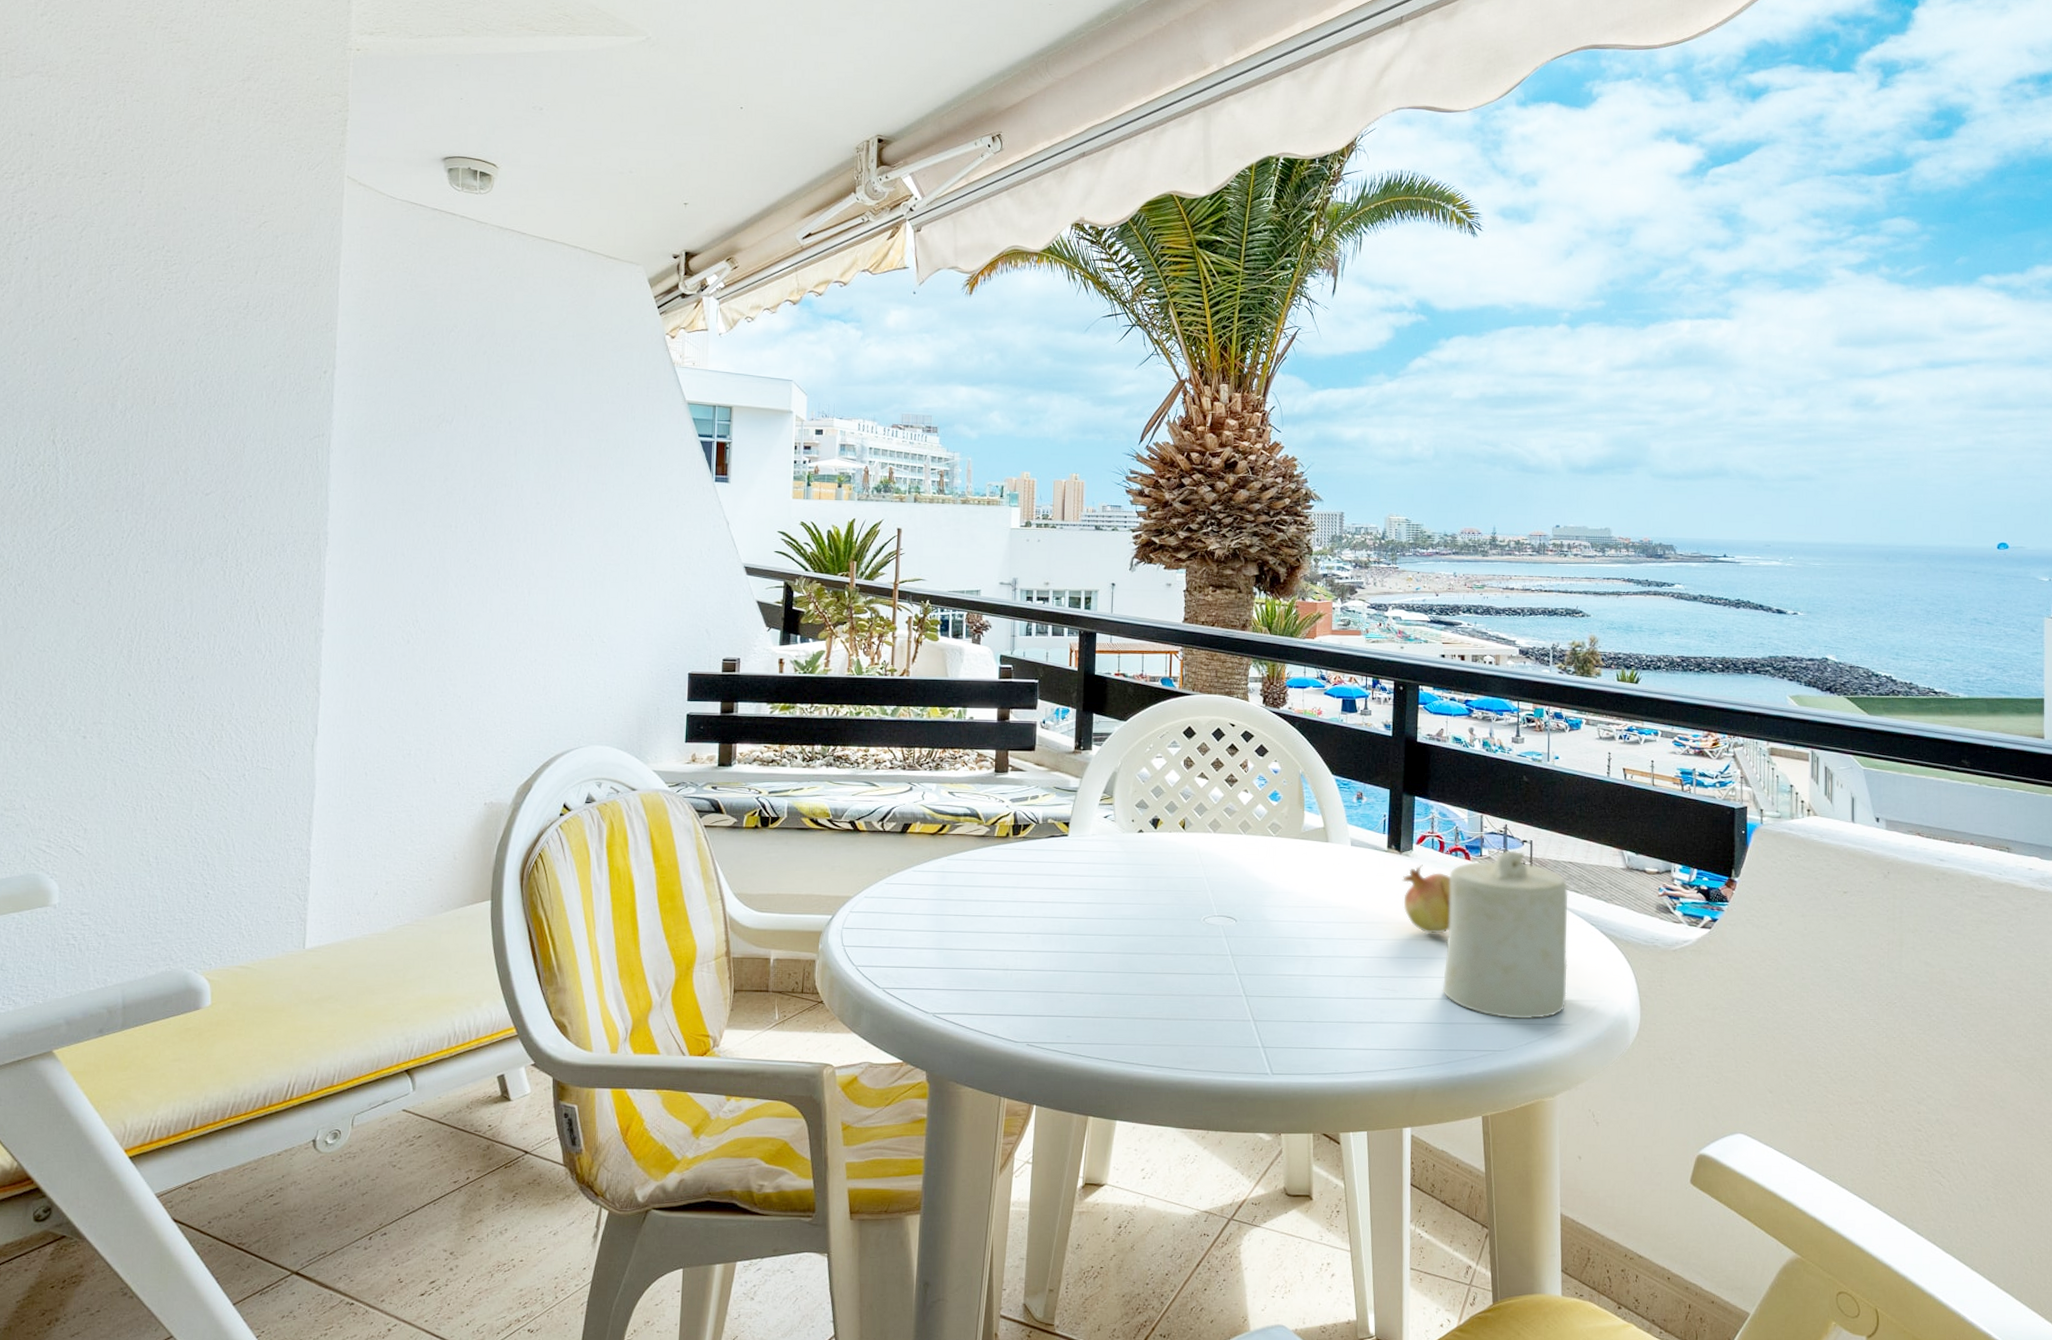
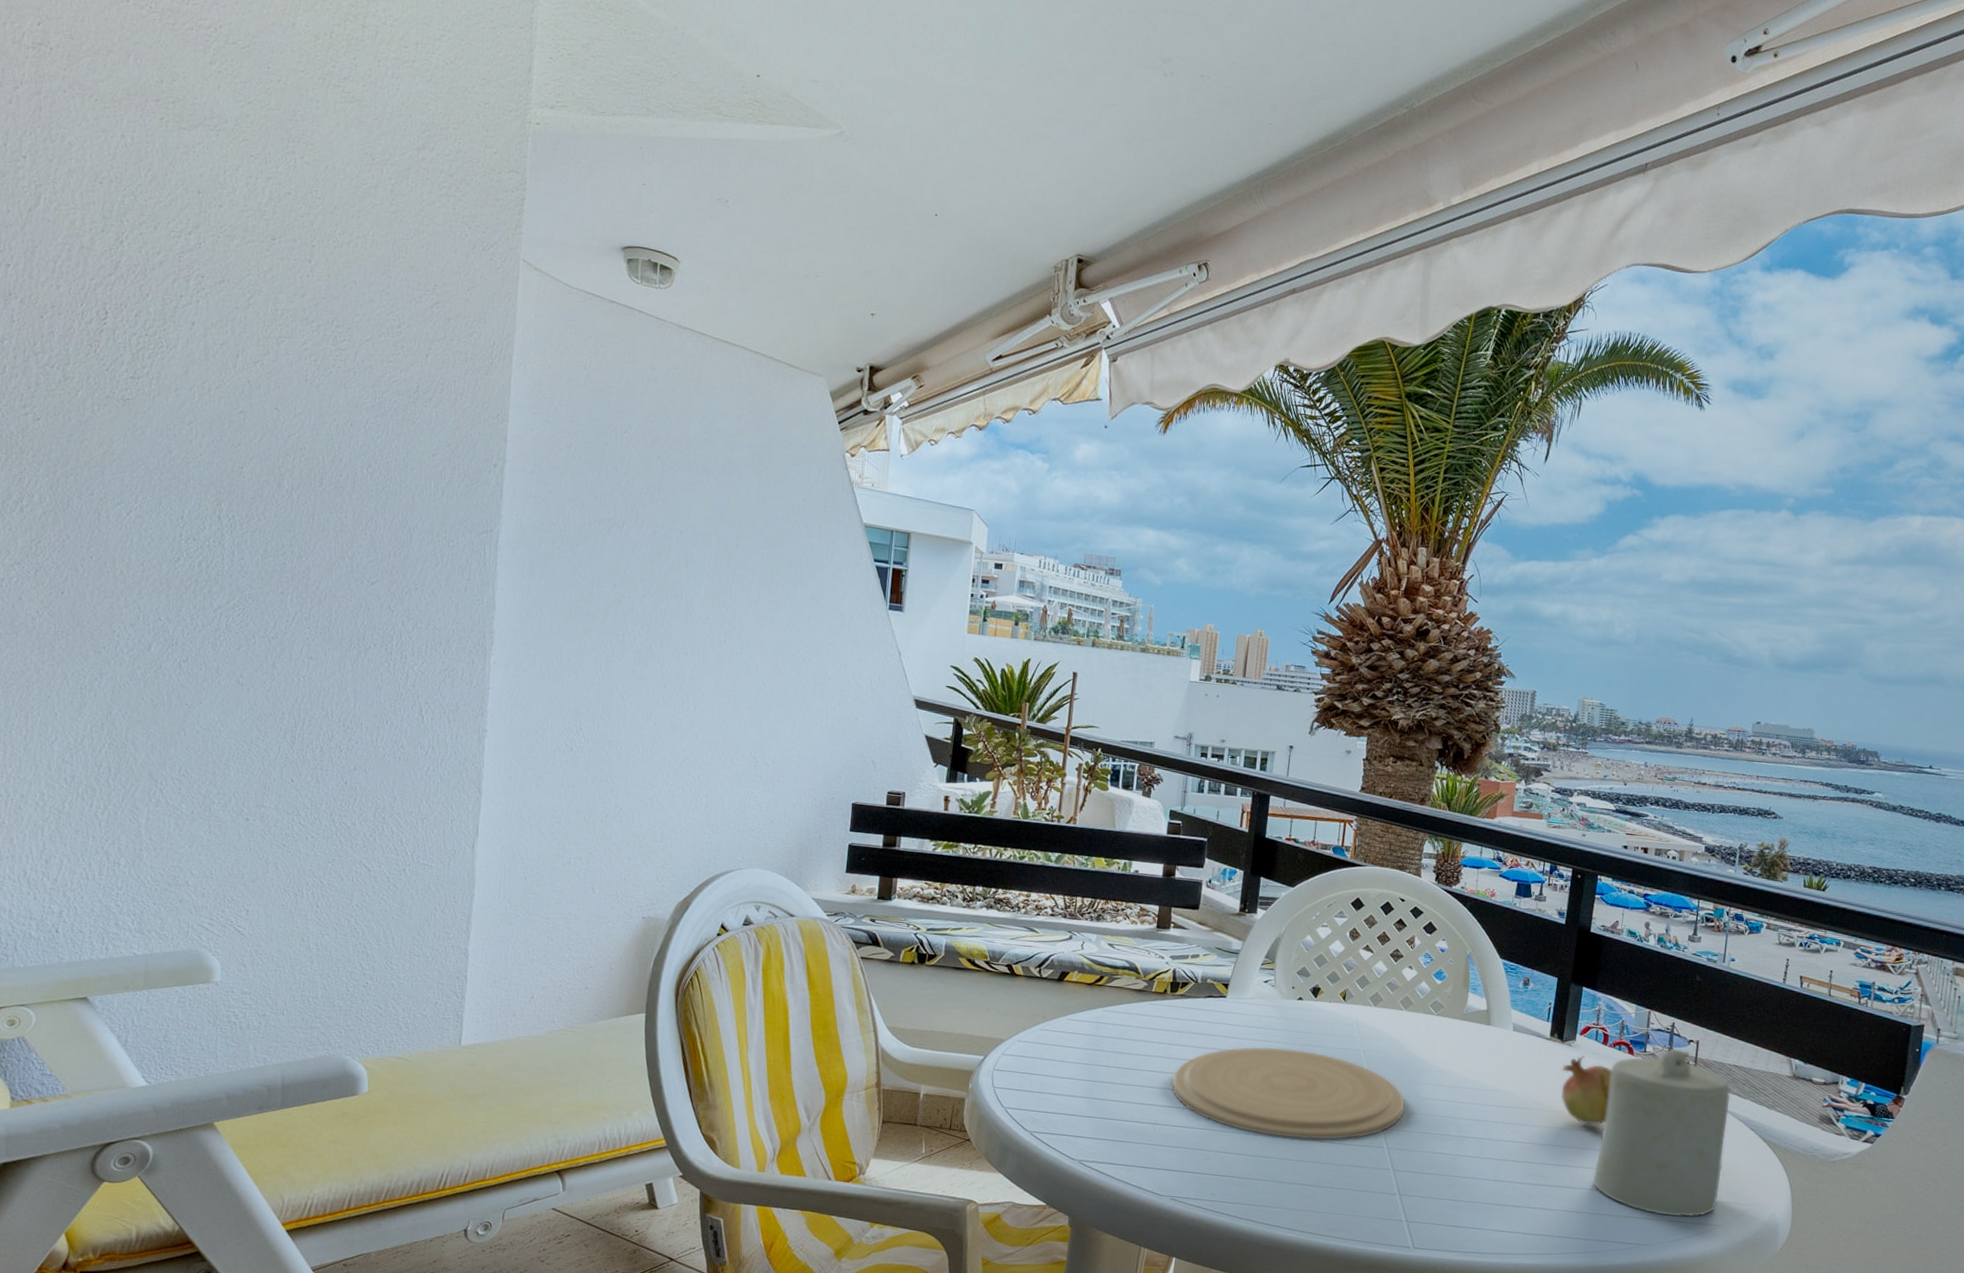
plate: none [1020,882,1252,973] -> present [1172,1046,1405,1140]

